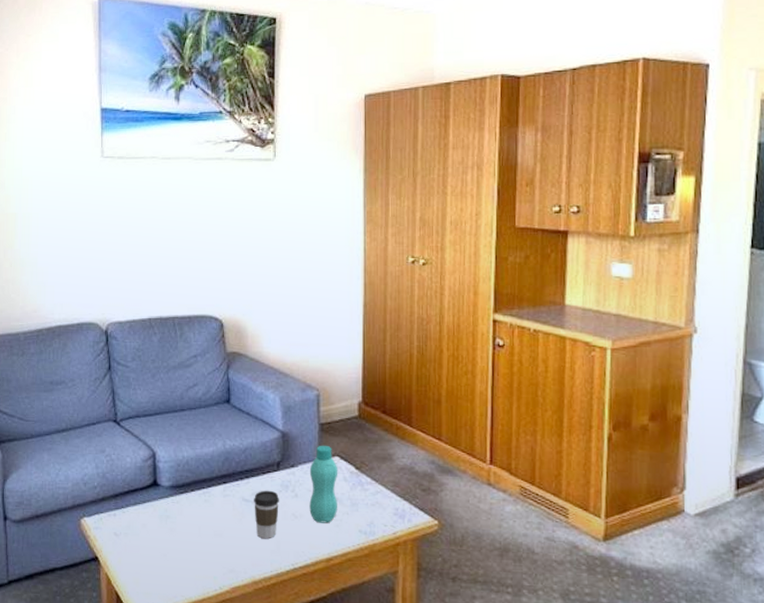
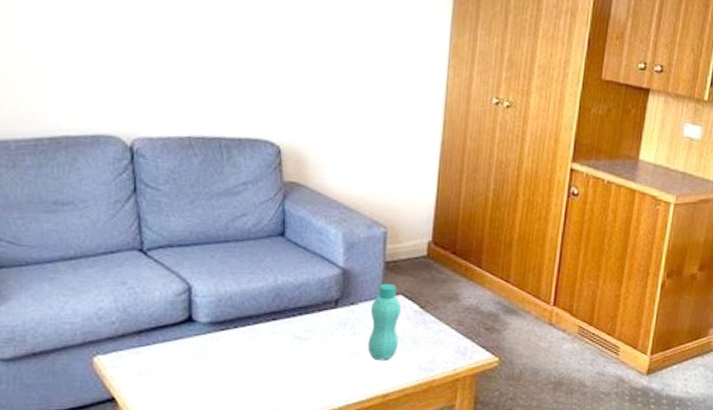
coffee cup: present [254,490,279,539] -> none [306,327,335,377]

